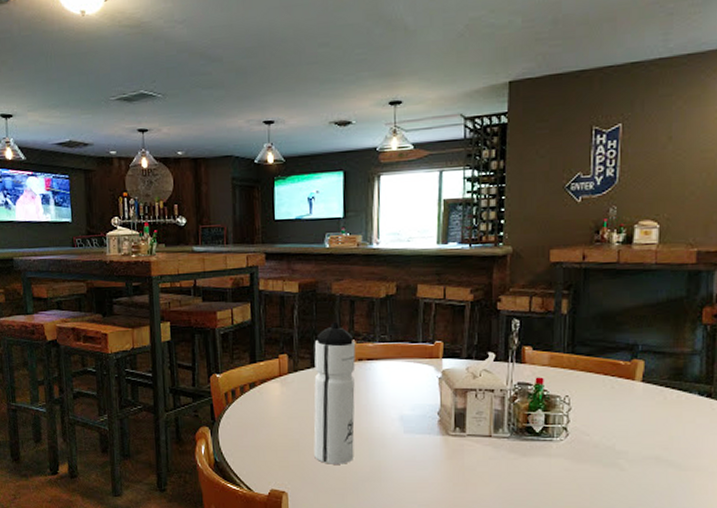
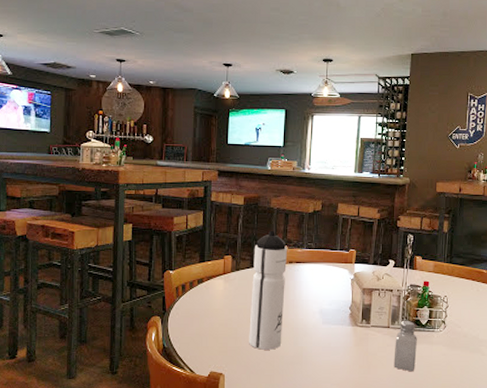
saltshaker: none [498,427,529,491] -> present [393,320,417,372]

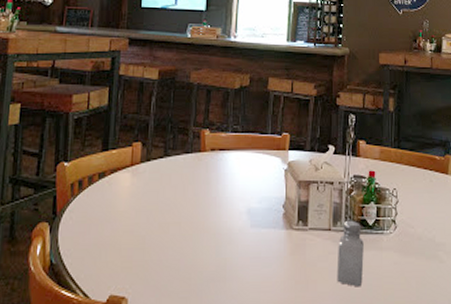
water bottle: present [249,231,288,350] -> none [160,111,210,264]

